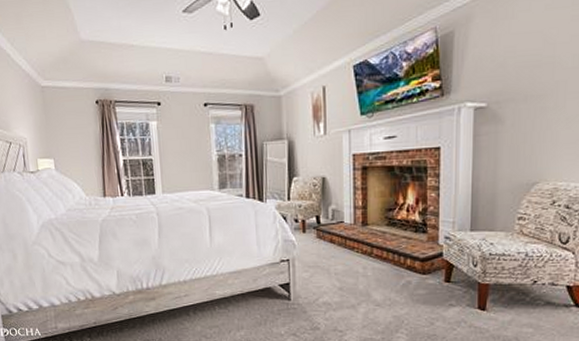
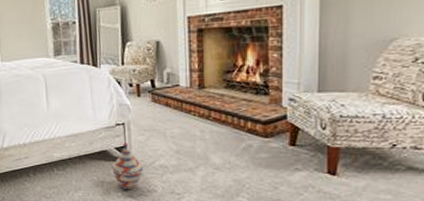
woven basket: none [274,279,308,328] -> present [110,142,144,190]

